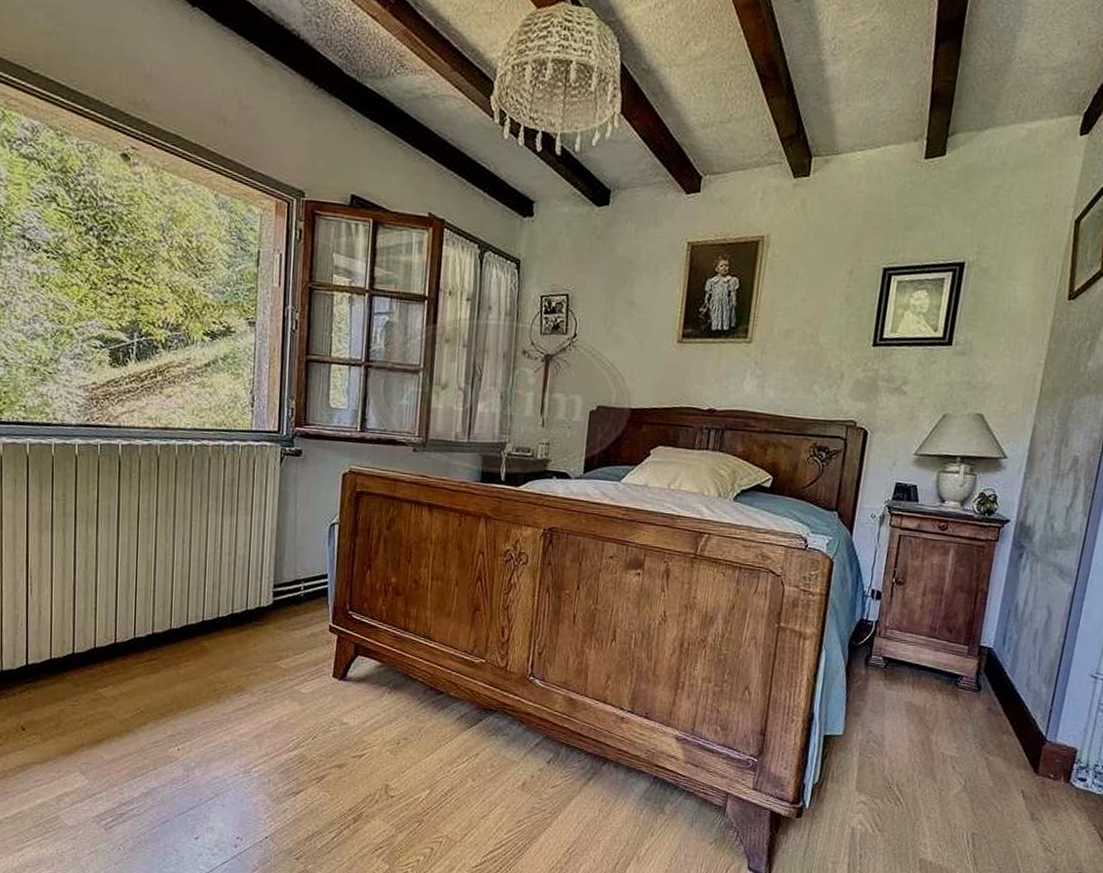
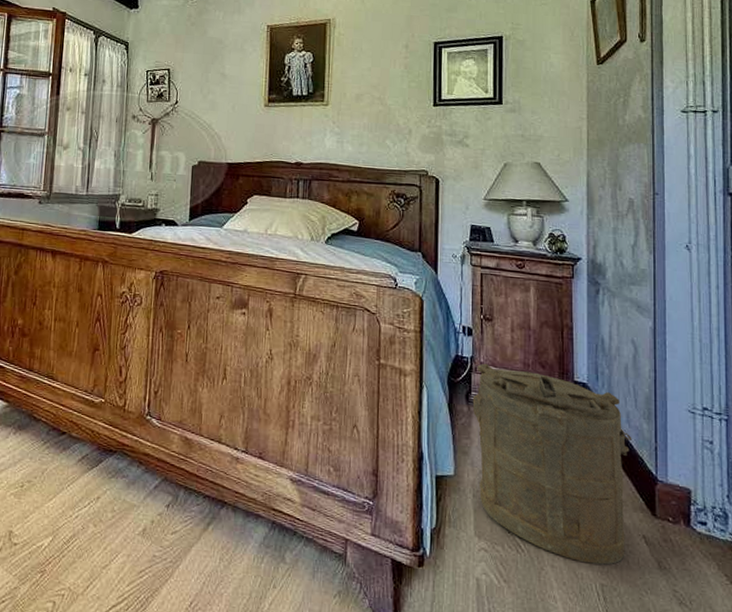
laundry hamper: none [866,627,1029,817] -> present [472,363,632,565]

